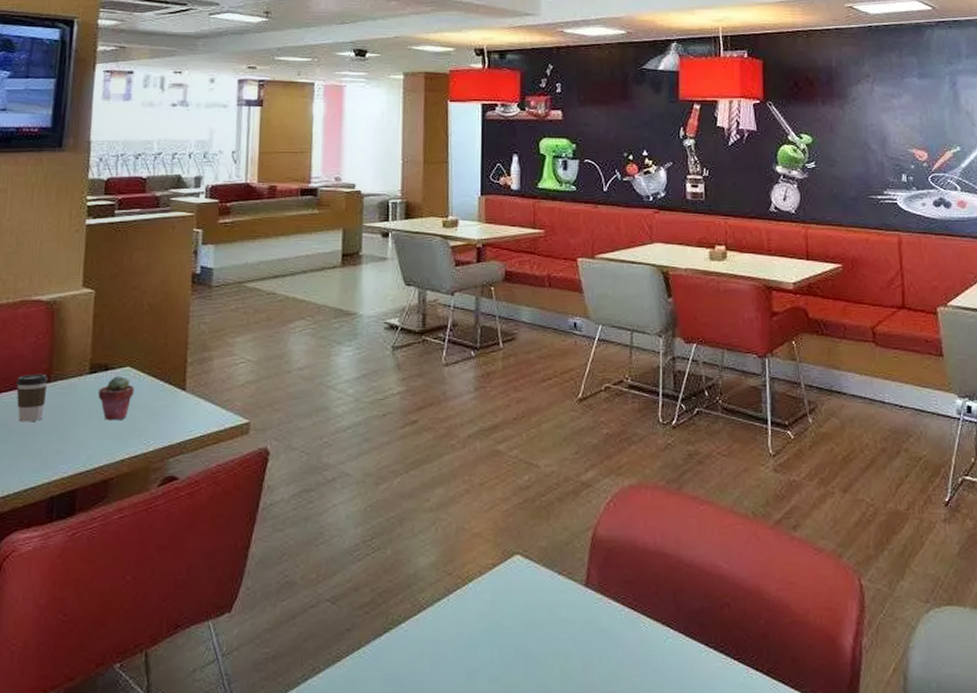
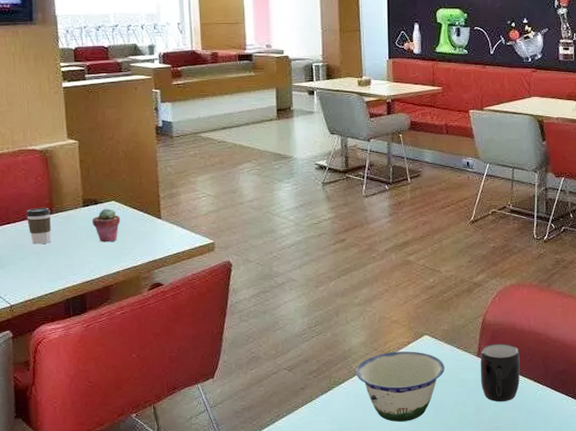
bowl: none [421,577,541,682] -> present [355,351,445,422]
mug: none [589,569,642,655] -> present [480,344,520,402]

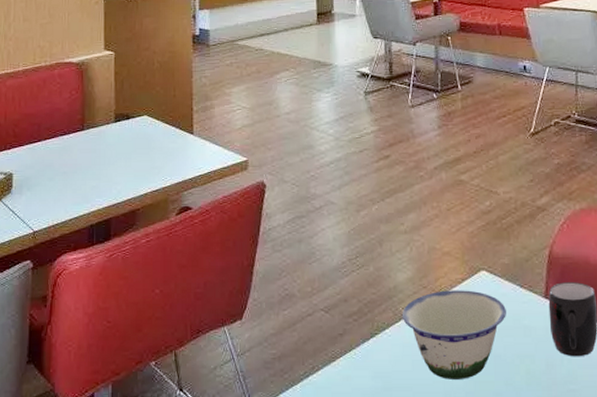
coffee cup: present [25,208,52,245] -> none [56,124,82,164]
potted succulent: present [91,209,121,242] -> none [122,124,152,161]

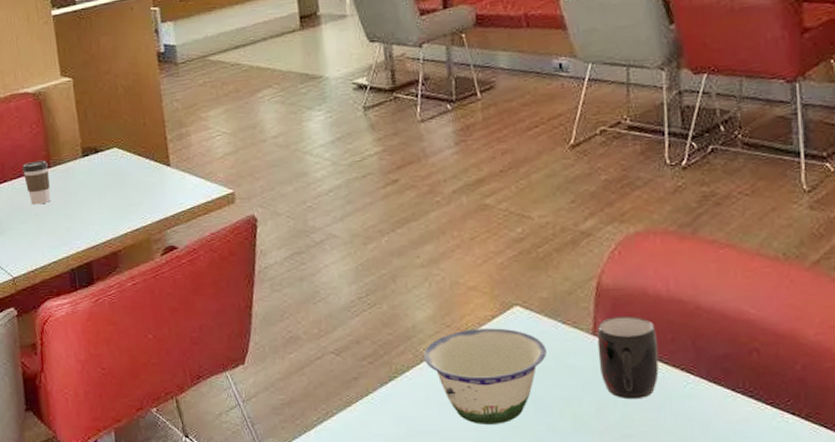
coffee cup: none [56,124,82,164] -> present [22,161,51,205]

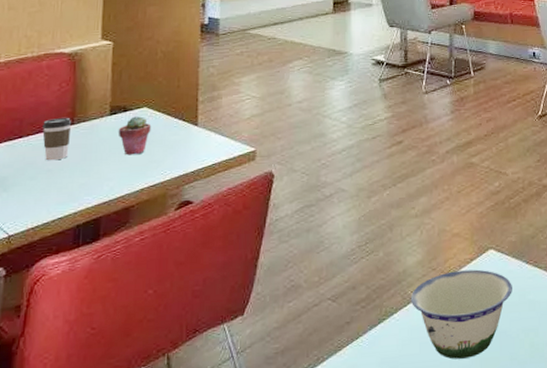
potted succulent: none [92,157,125,199] -> present [118,116,152,155]

